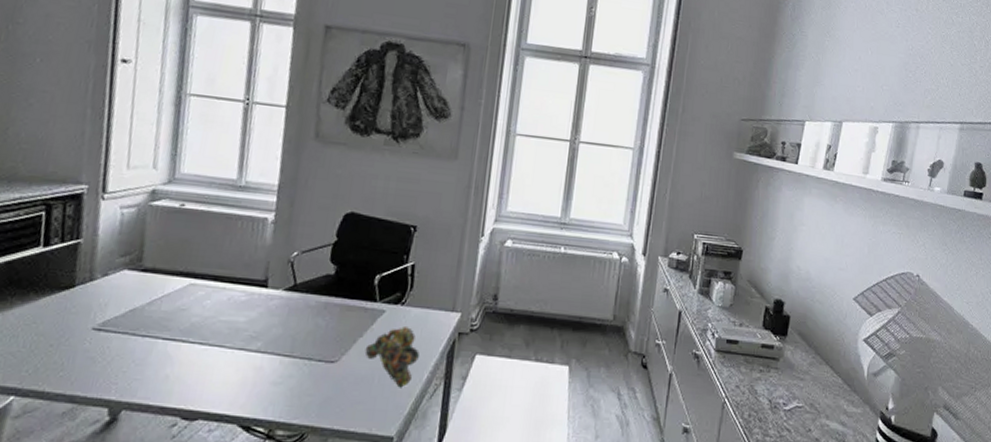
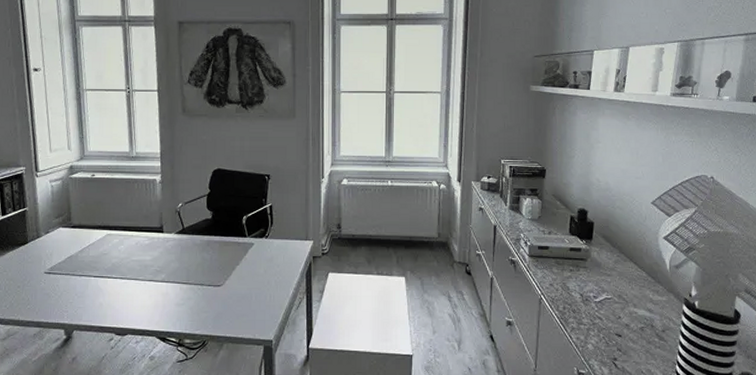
decorative ball: present [364,327,419,388] -> none [242,255,284,302]

